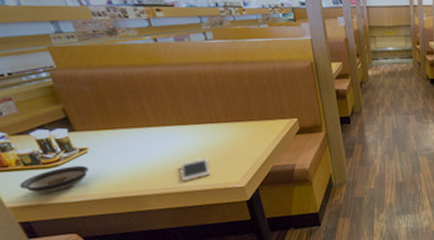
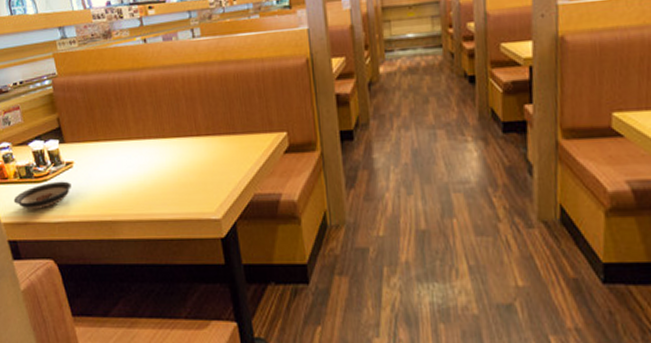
cell phone: present [180,157,211,182] -> none [155,178,186,208]

